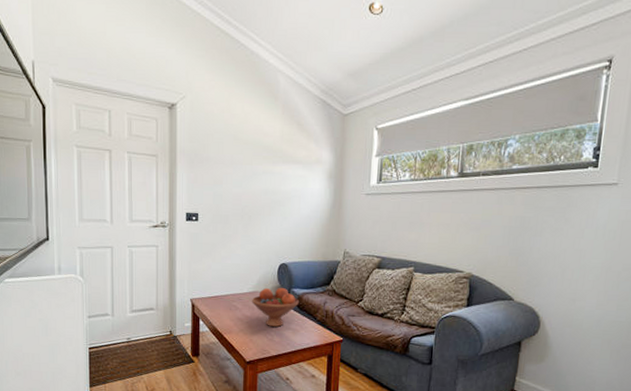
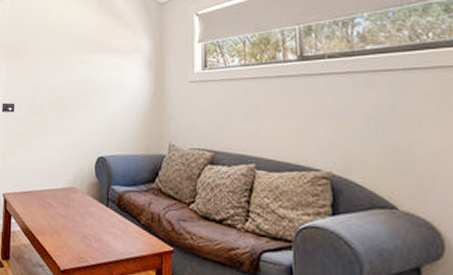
fruit bowl: present [251,287,300,327] -> none [66,183,121,230]

